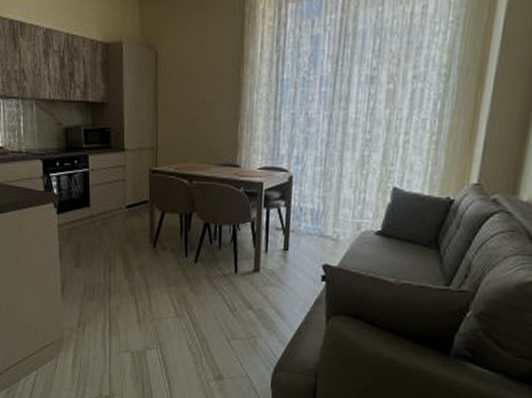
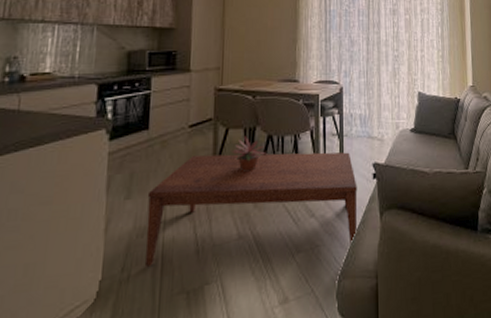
coffee table: none [93,236,302,342] -> present [145,152,358,267]
potted plant: none [168,221,203,257] -> present [232,135,266,172]

